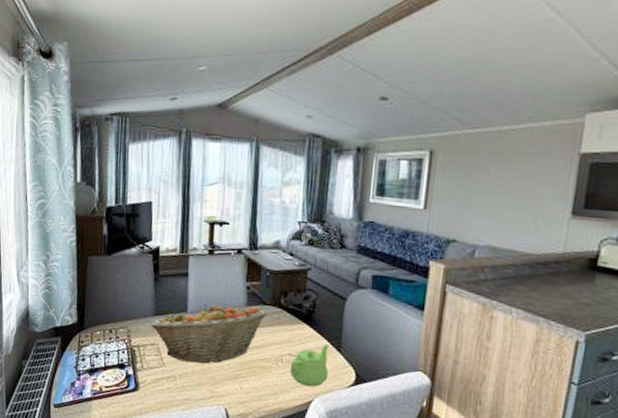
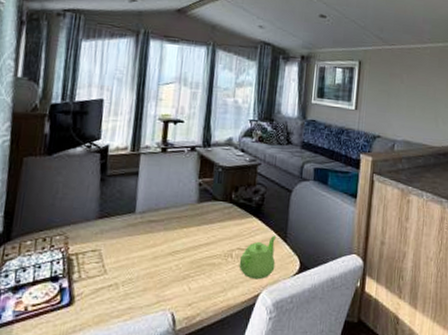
fruit basket: present [150,303,268,364] -> none [92,202,219,267]

